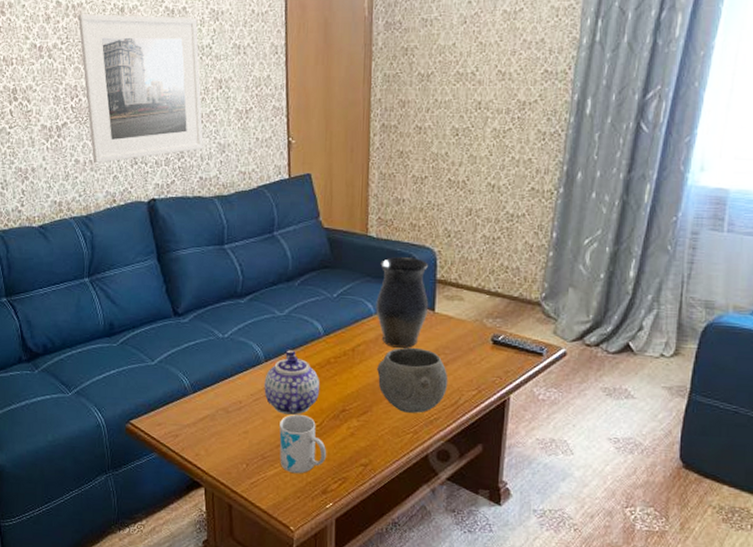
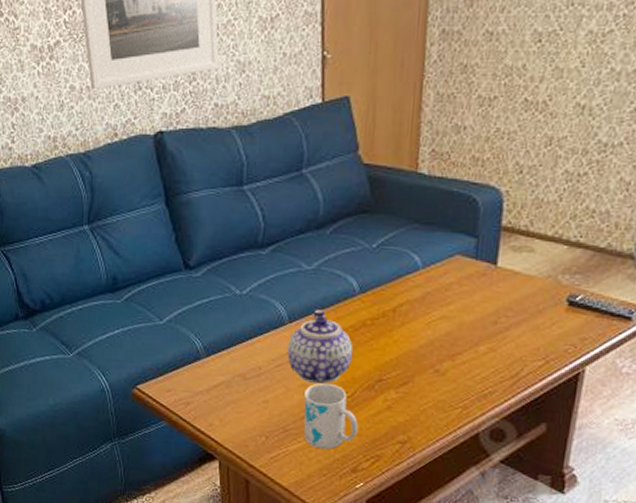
vase: present [376,257,429,348] -> none [423,199,492,309]
bowl: present [376,347,449,413] -> none [421,308,509,386]

